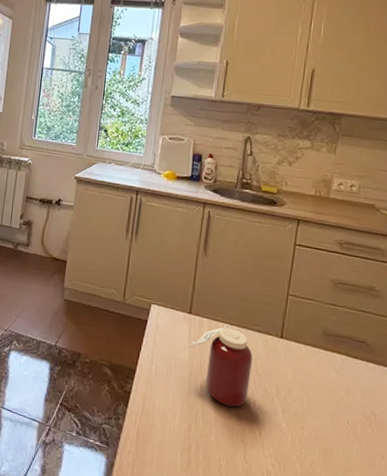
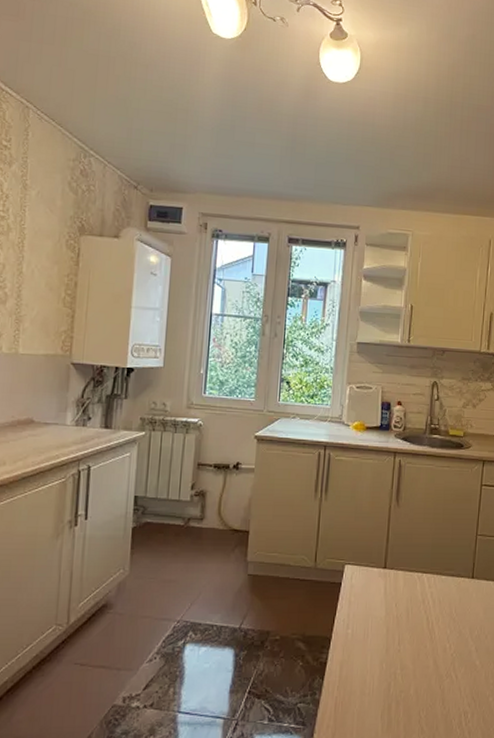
jar: present [188,323,254,407] -> none [384,572,448,656]

